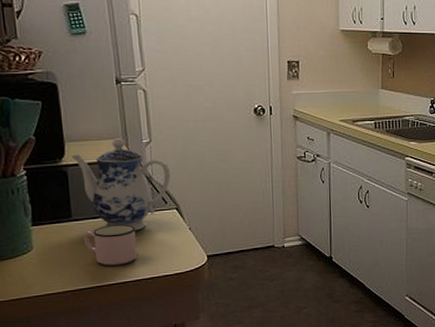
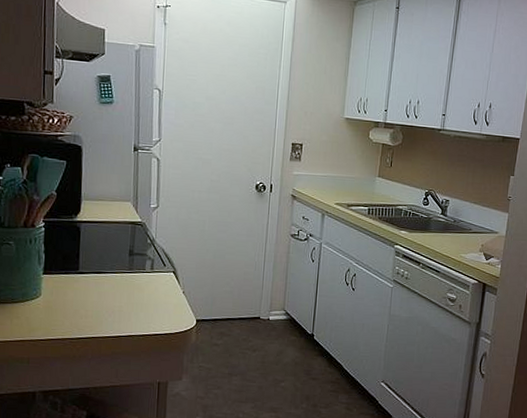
teapot: present [71,137,171,231] -> none [85,200,173,289]
mug: present [83,224,137,266] -> none [86,281,134,320]

